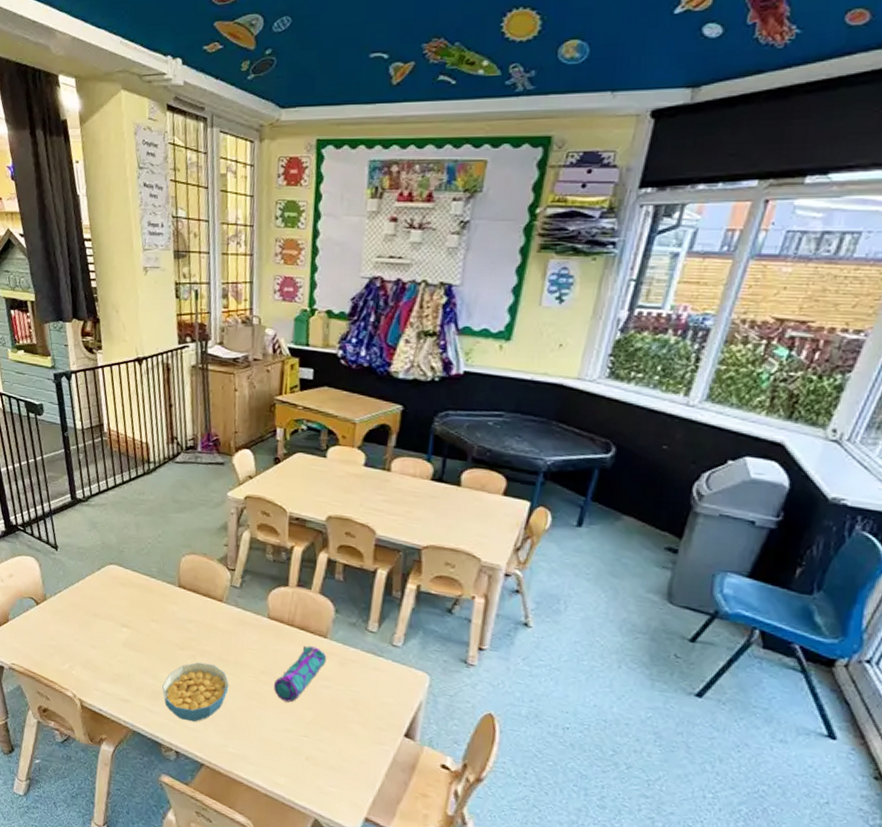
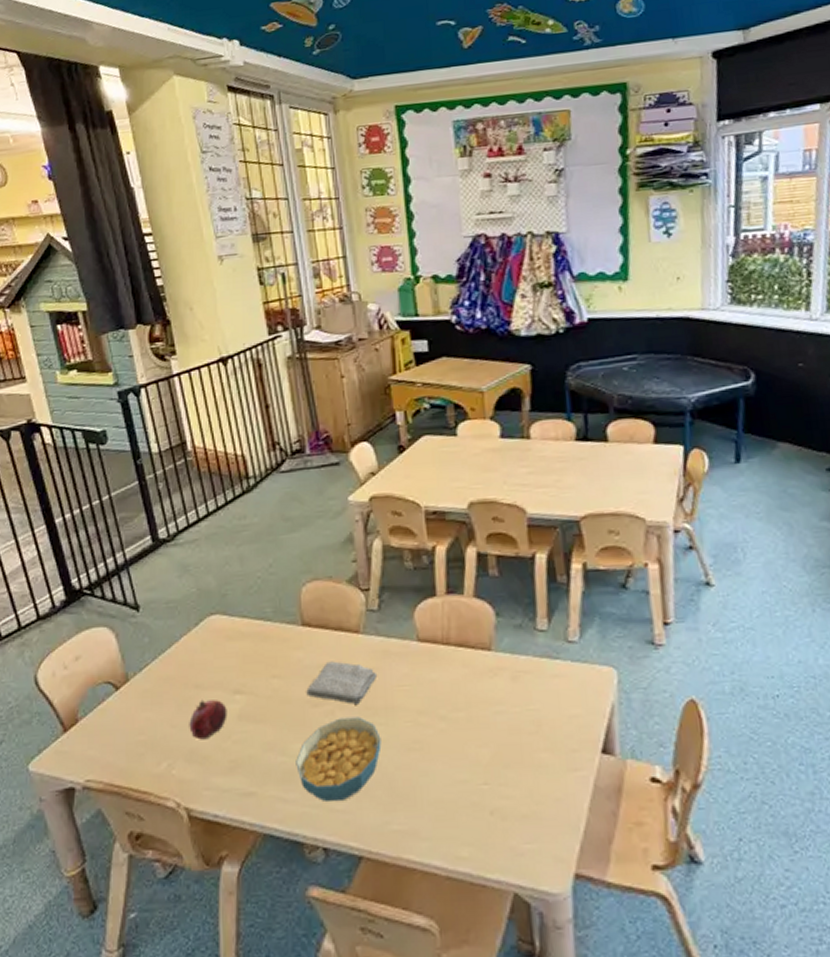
fruit: none [87,625,116,655] -> present [189,699,227,740]
washcloth: none [176,618,233,655] -> present [306,661,378,705]
pencil case: present [274,645,327,703] -> none [437,664,496,744]

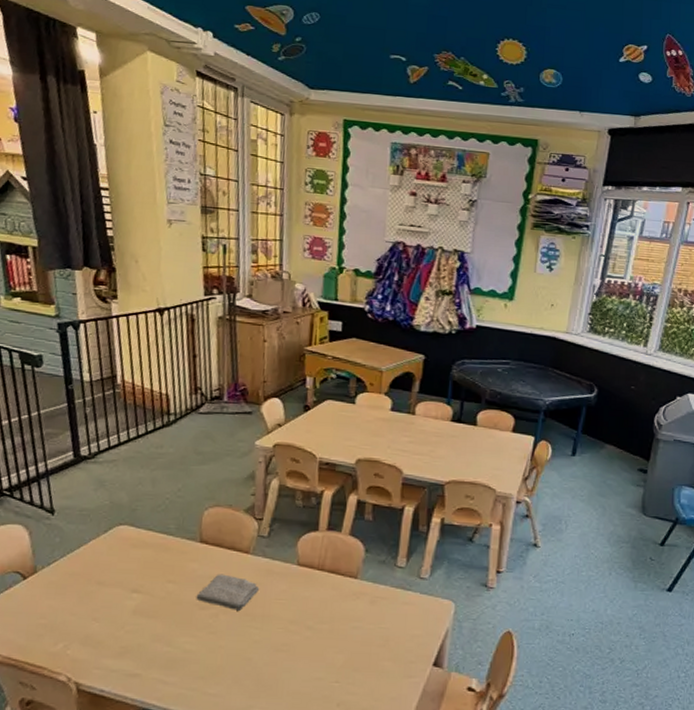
fruit: present [189,699,227,740] -> none [87,594,124,628]
cereal bowl: present [296,717,382,803] -> none [179,620,255,687]

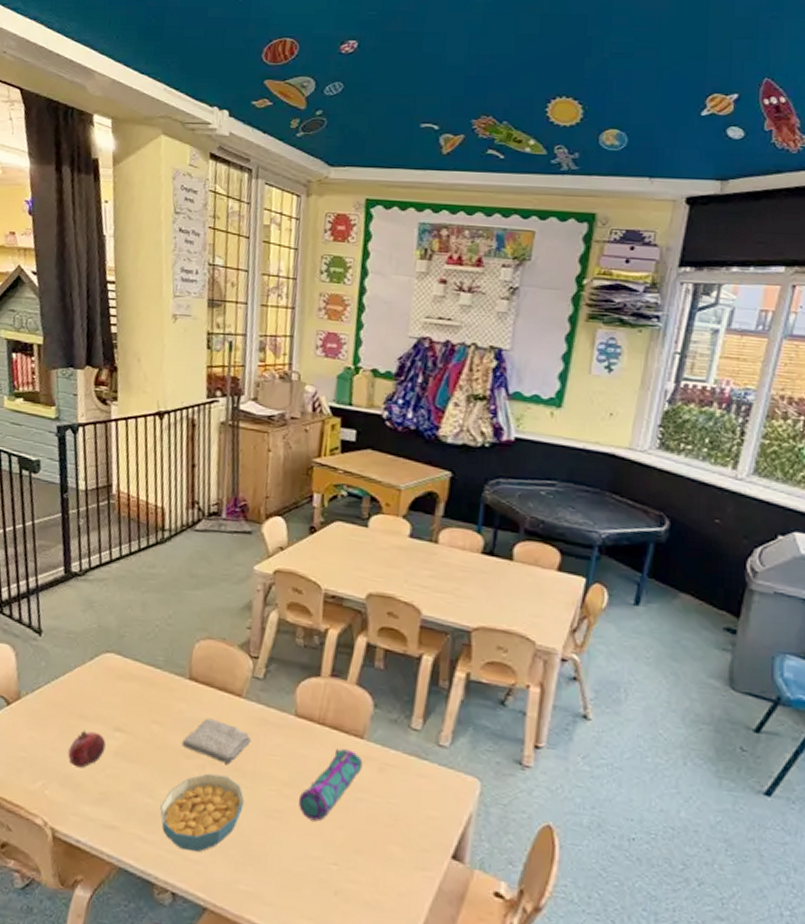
fruit: none [87,594,124,628] -> present [68,729,106,768]
cereal bowl: none [179,620,255,687] -> present [160,773,244,852]
pencil case: none [304,588,358,649] -> present [299,748,363,822]

